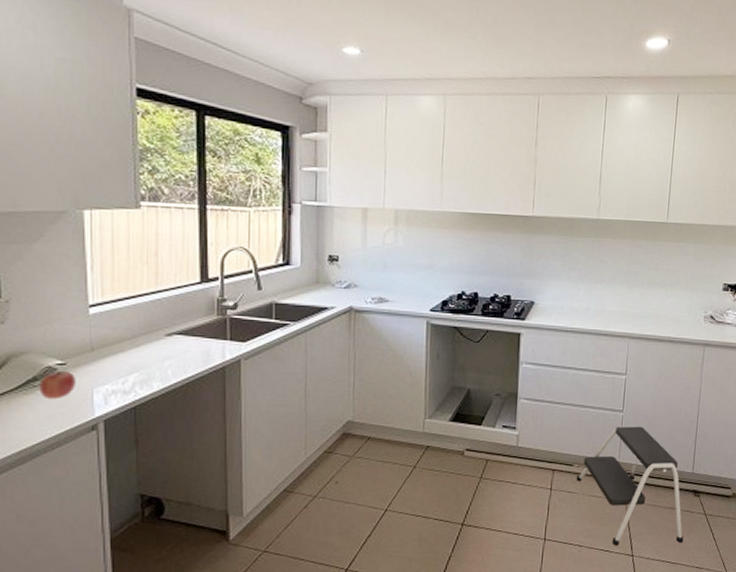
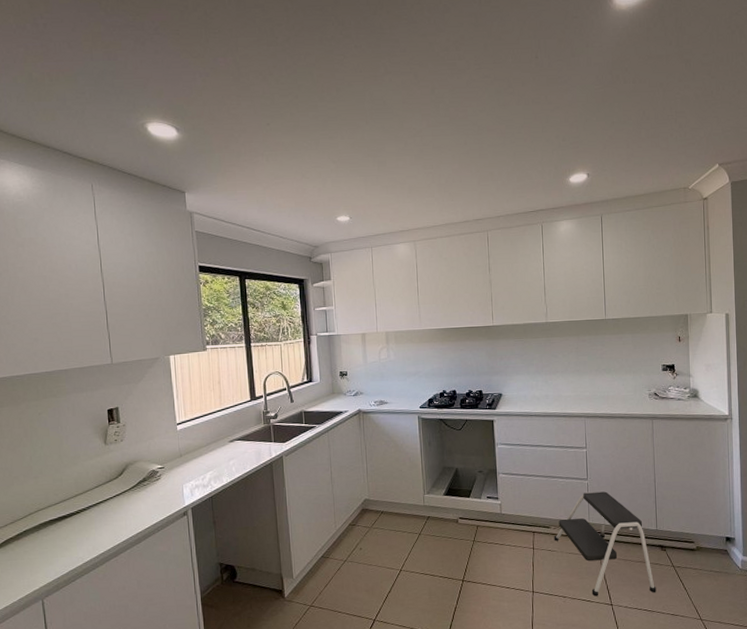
fruit: present [39,370,77,400] -> none [147,472,172,495]

